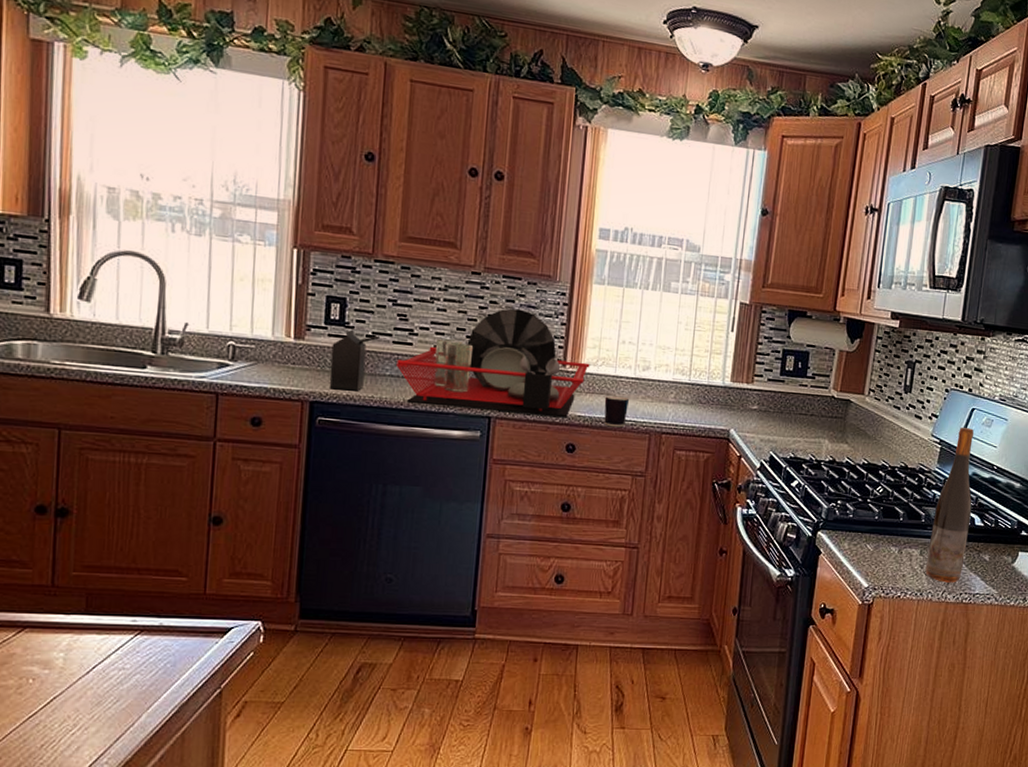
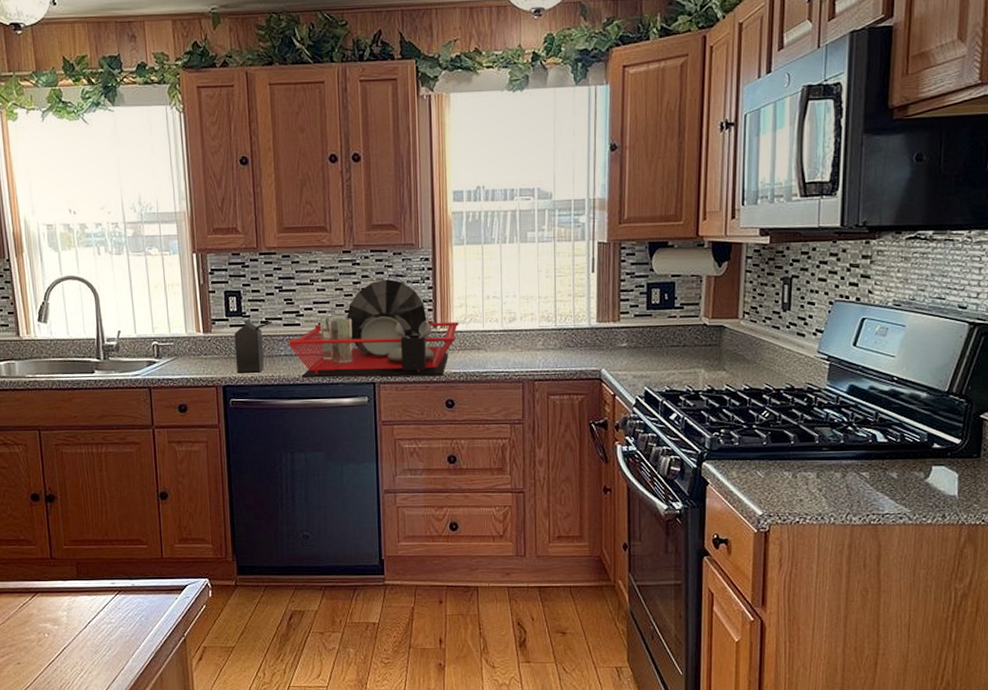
mug: present [604,395,630,428] -> none [476,349,500,380]
wine bottle: present [925,426,974,583] -> none [824,339,872,505]

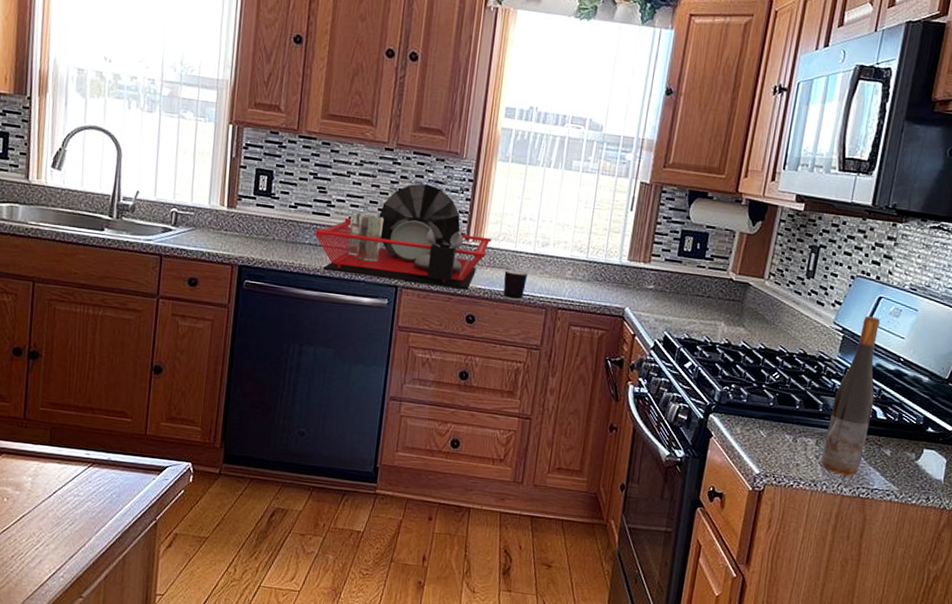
juice carton: present [234,318,273,373] -> none [256,200,302,258]
mug: none [476,349,500,380] -> present [503,269,528,302]
wine bottle: none [824,339,872,505] -> present [820,315,881,476]

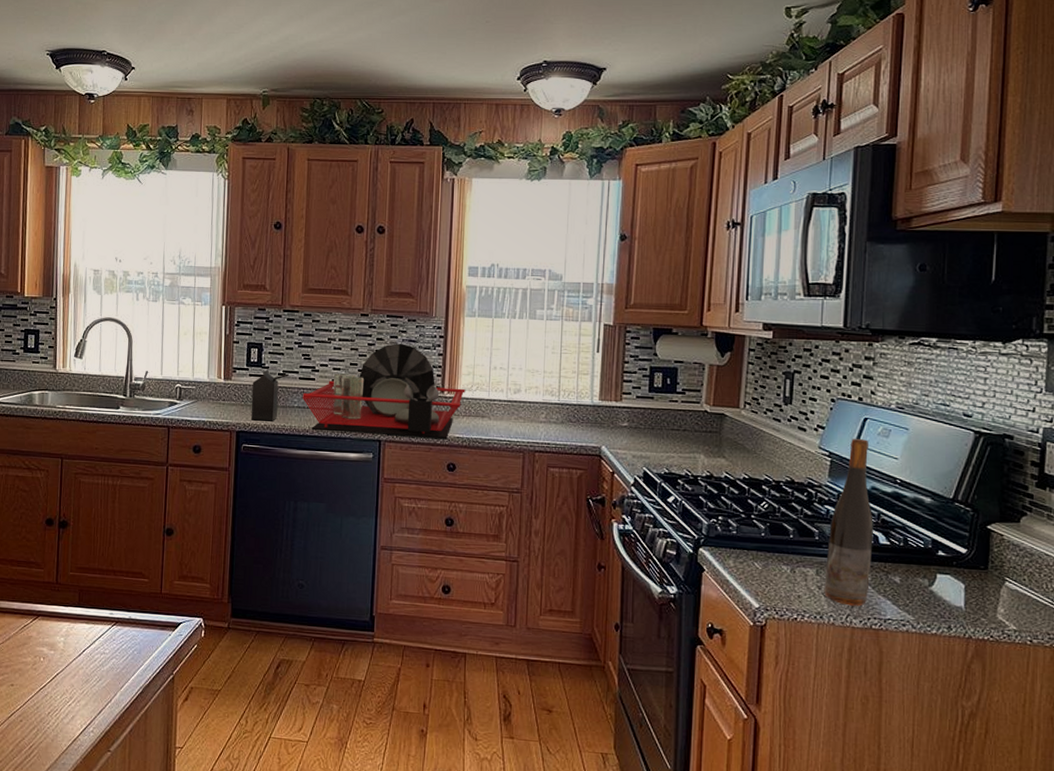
juice carton: none [256,200,302,258] -> present [251,369,290,421]
mug: present [503,269,528,302] -> none [480,417,503,447]

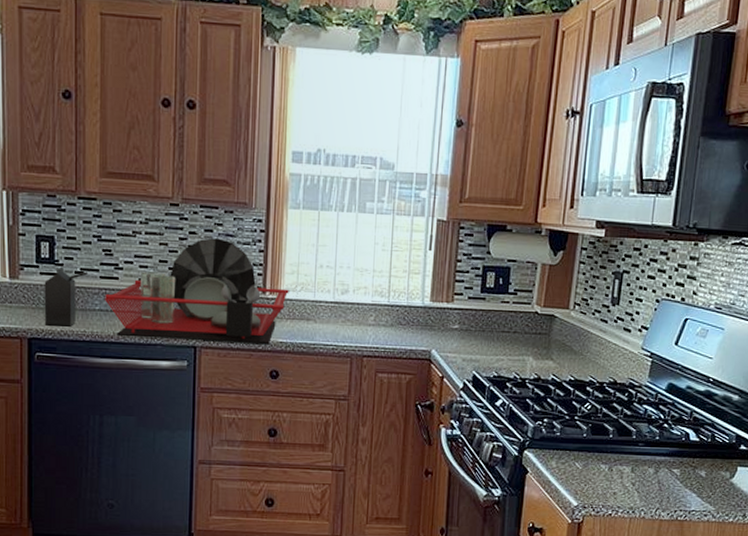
wine bottle: present [824,438,874,607] -> none [637,338,688,500]

